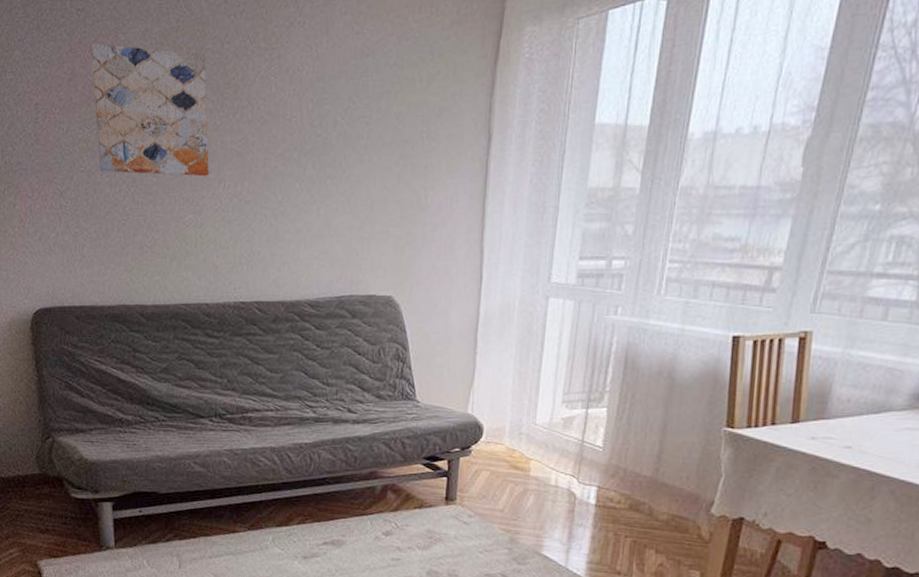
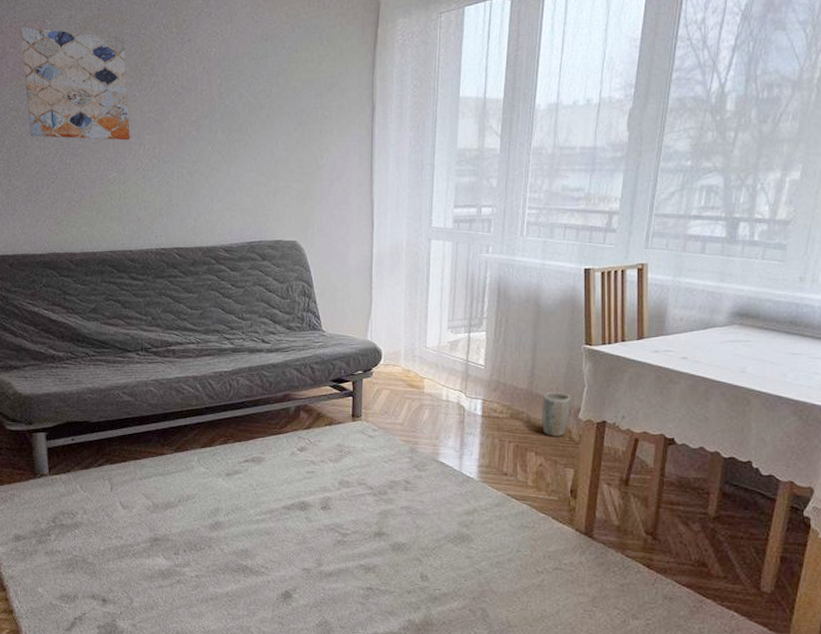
plant pot: none [666,482,704,533] -> present [542,393,572,436]

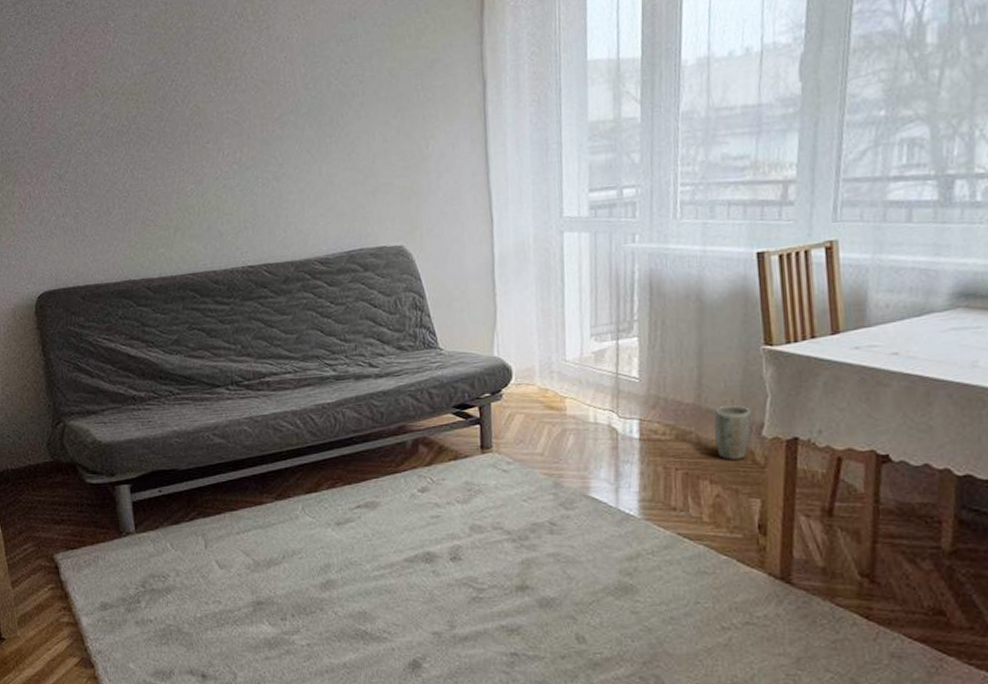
wall art: present [19,27,130,141] -> none [81,31,207,153]

